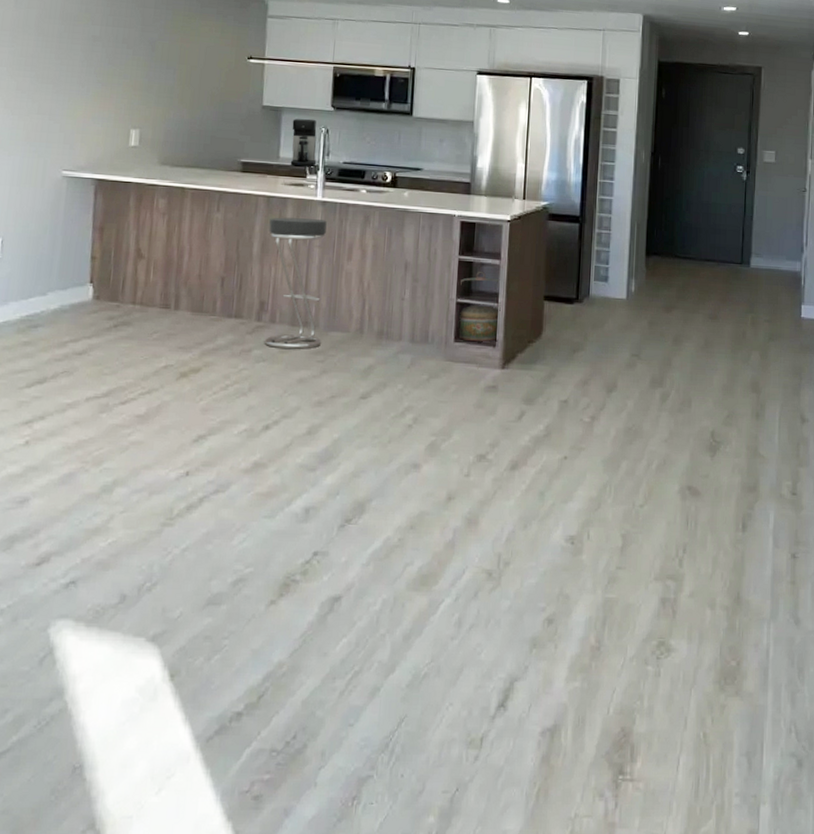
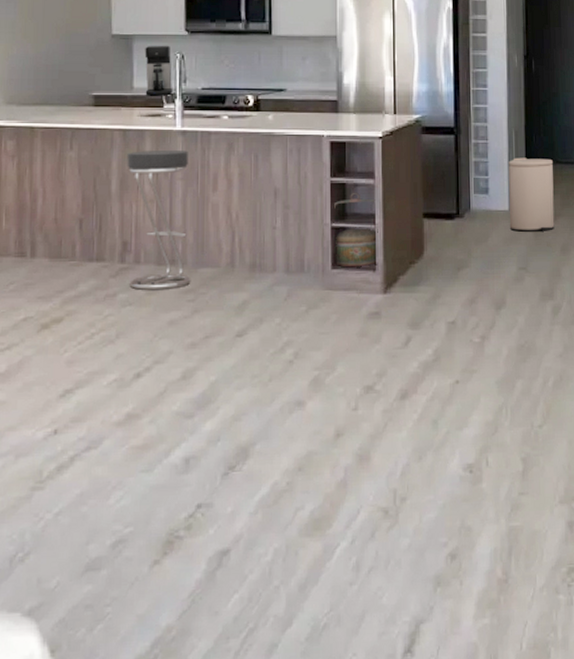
pedal bin: none [625,249,671,322] -> present [509,157,555,233]

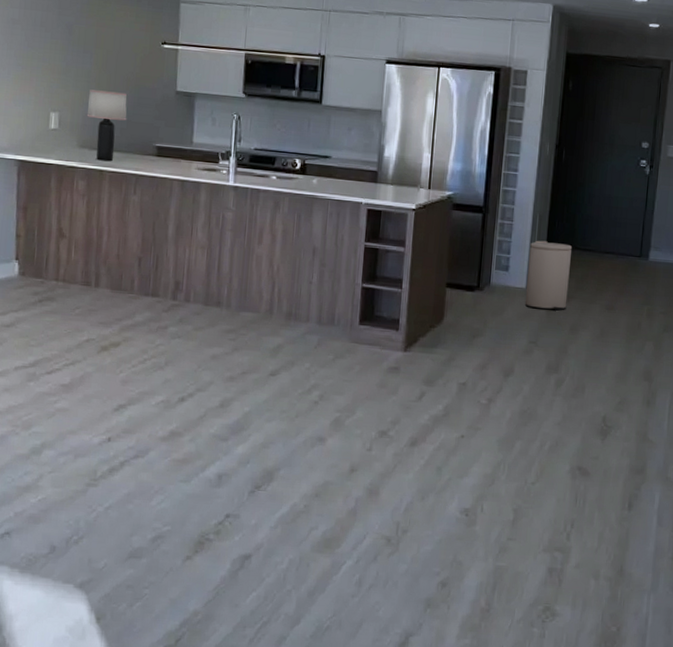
table lamp: none [13,41,59,117] -> present [86,89,128,162]
bar stool: present [127,150,190,290] -> none [179,201,238,328]
coffee maker: present [145,45,173,96] -> none [203,104,229,153]
decorative basket: present [332,192,378,267] -> none [362,257,404,326]

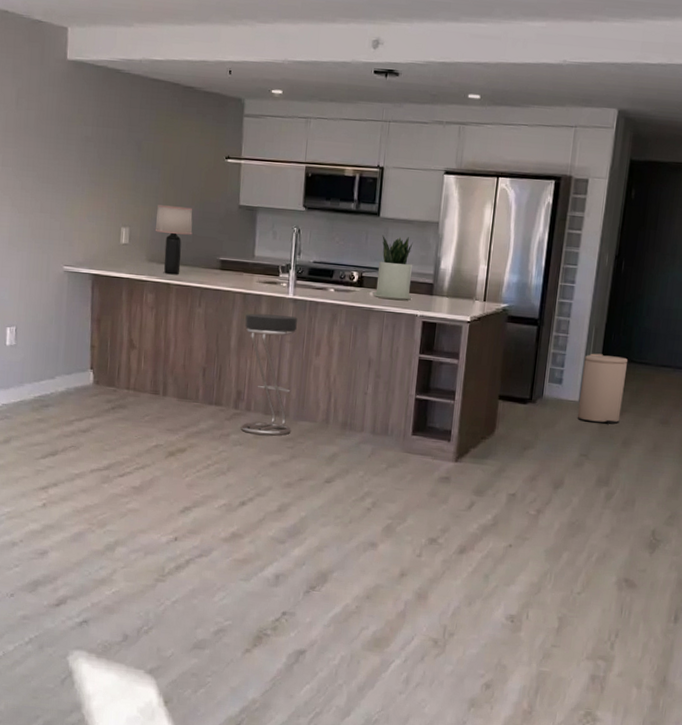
bar stool: none [179,201,238,328] -> present [240,313,297,436]
planter: none [315,122,357,188] -> present [372,235,413,301]

